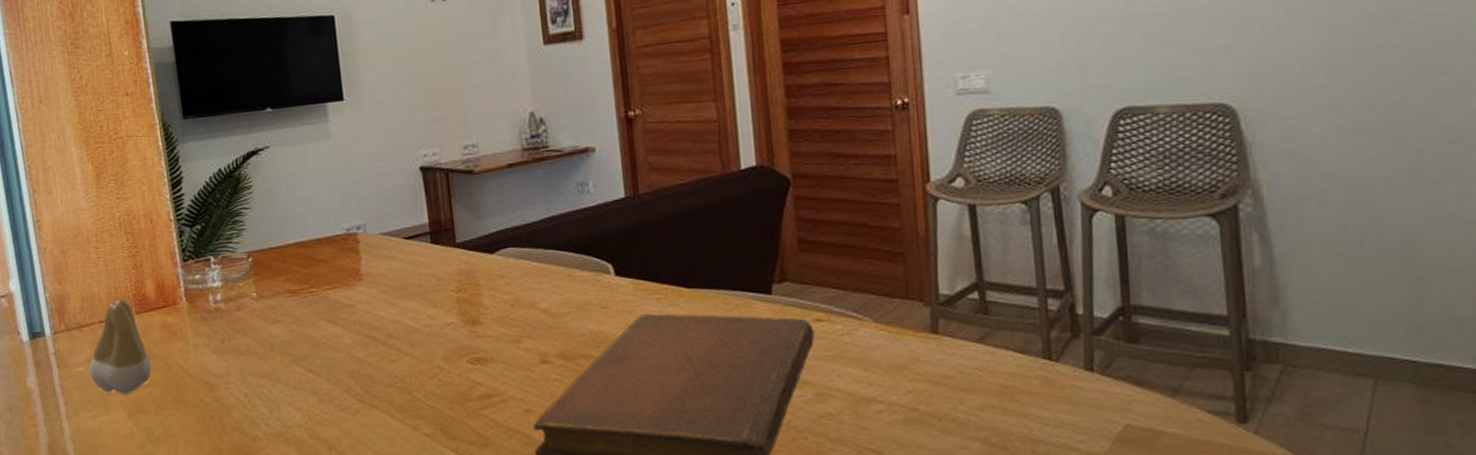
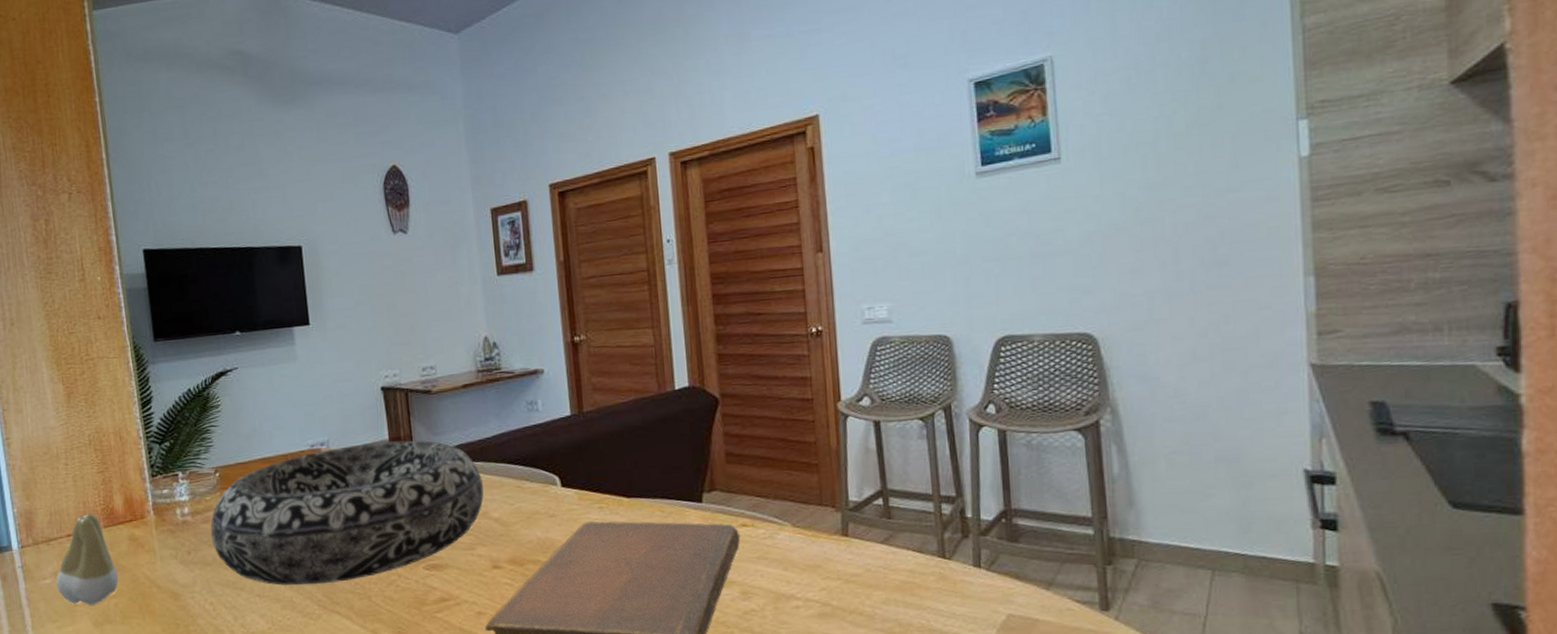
decorative bowl: none [244,224,531,378] -> present [210,440,484,586]

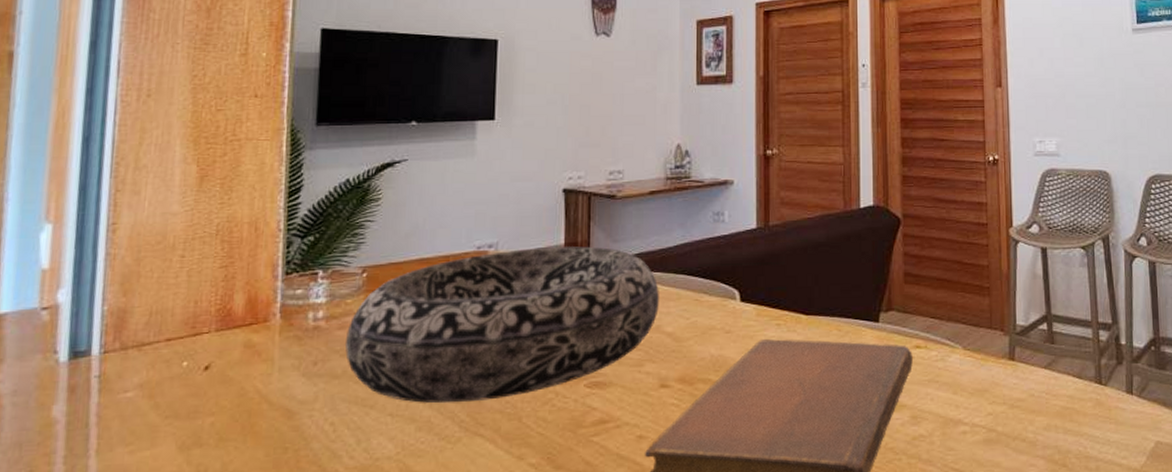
tooth: present [56,514,119,606] -> none [140,315,223,425]

